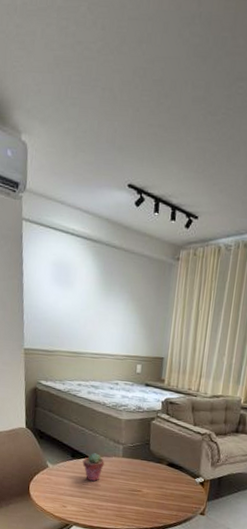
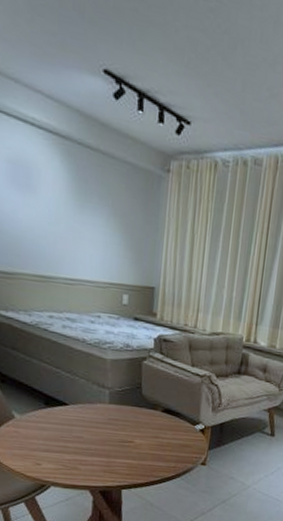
potted succulent: present [82,453,105,482] -> none [59,399,87,434]

